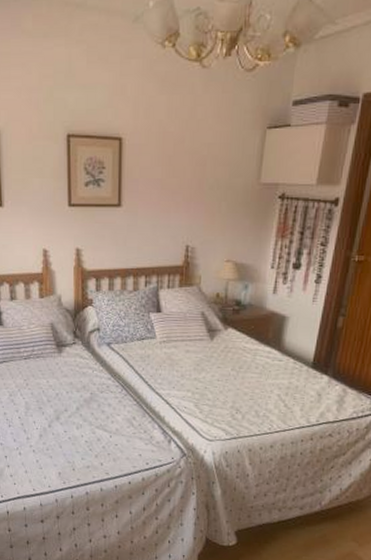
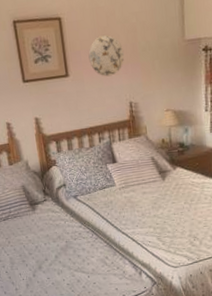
decorative plate: none [147,164,189,213] -> present [88,34,125,77]

